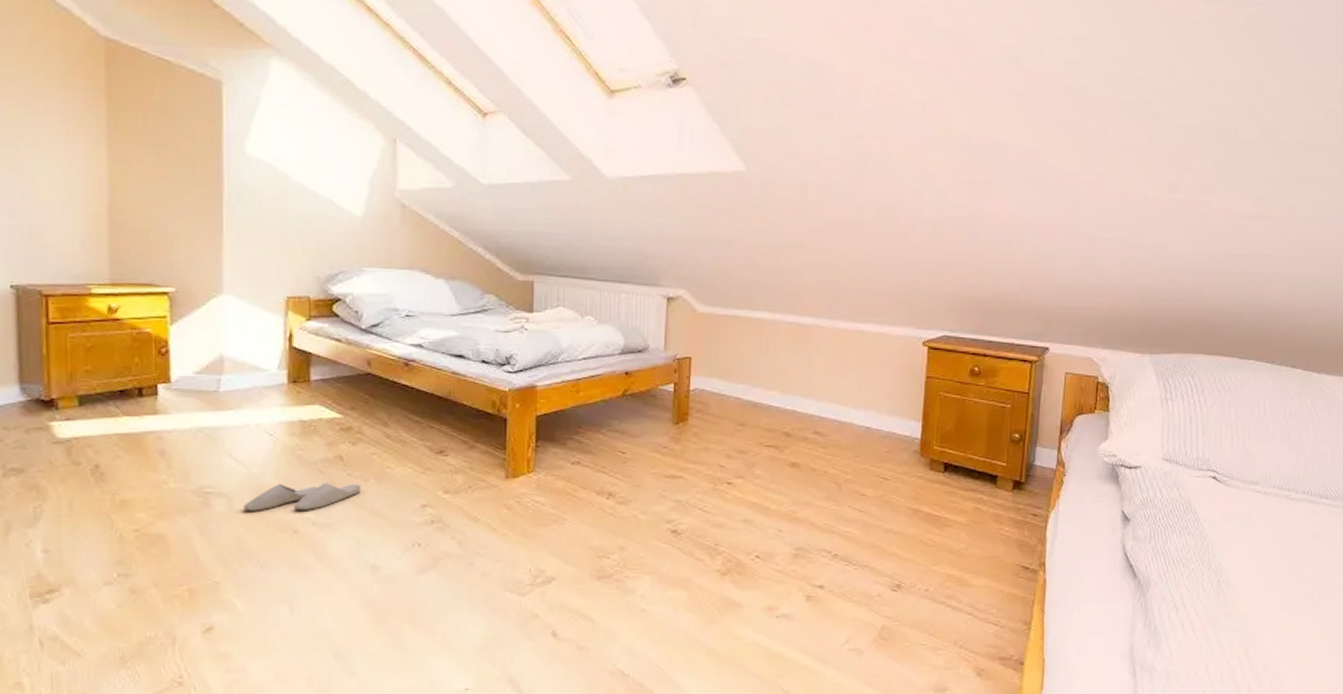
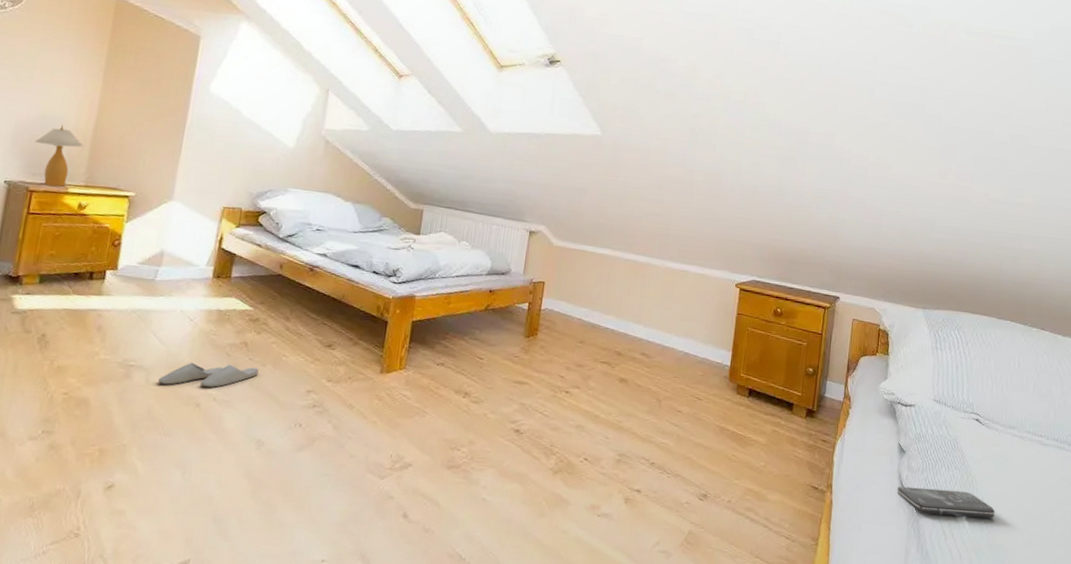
table lamp: none [37,210,100,288] -> present [34,125,84,187]
mobile phone: none [1120,558,1234,586] -> present [897,486,995,519]

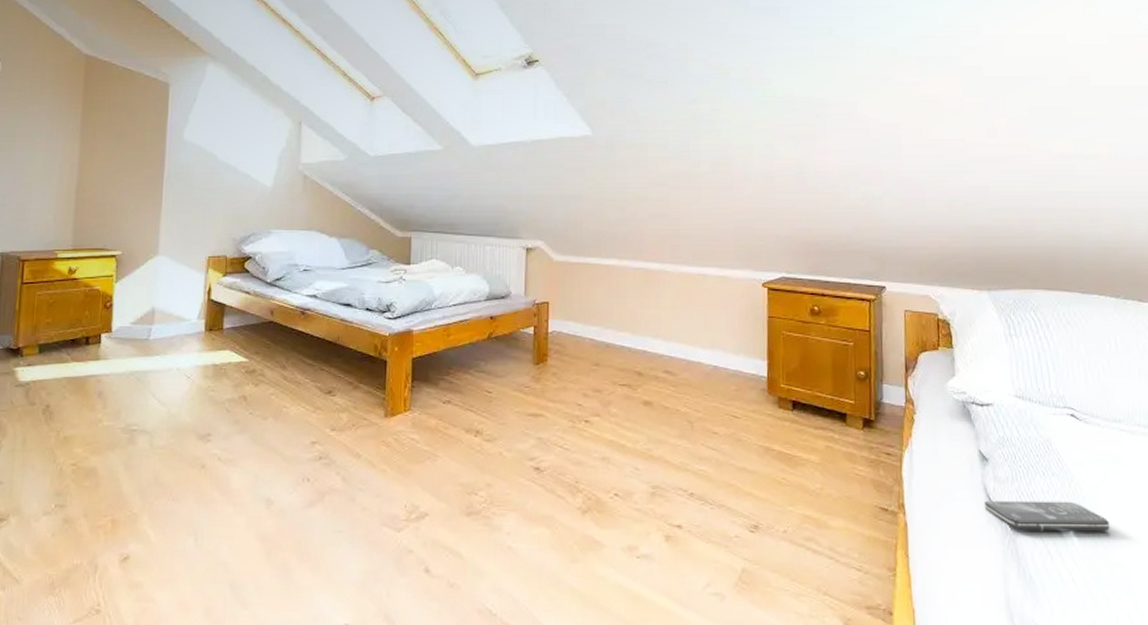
table lamp: present [34,125,84,187] -> none [22,190,68,254]
slippers: present [158,362,259,388] -> none [162,421,260,447]

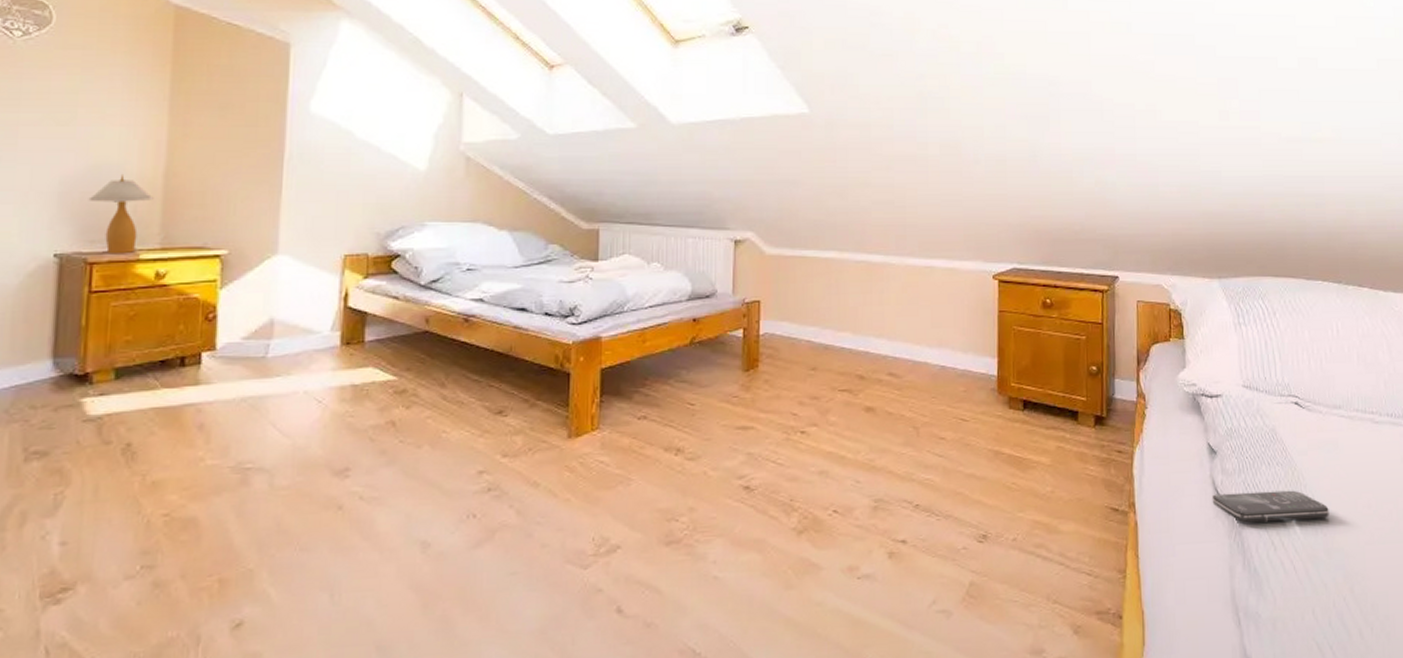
table lamp: none [22,190,68,254] -> present [88,175,154,254]

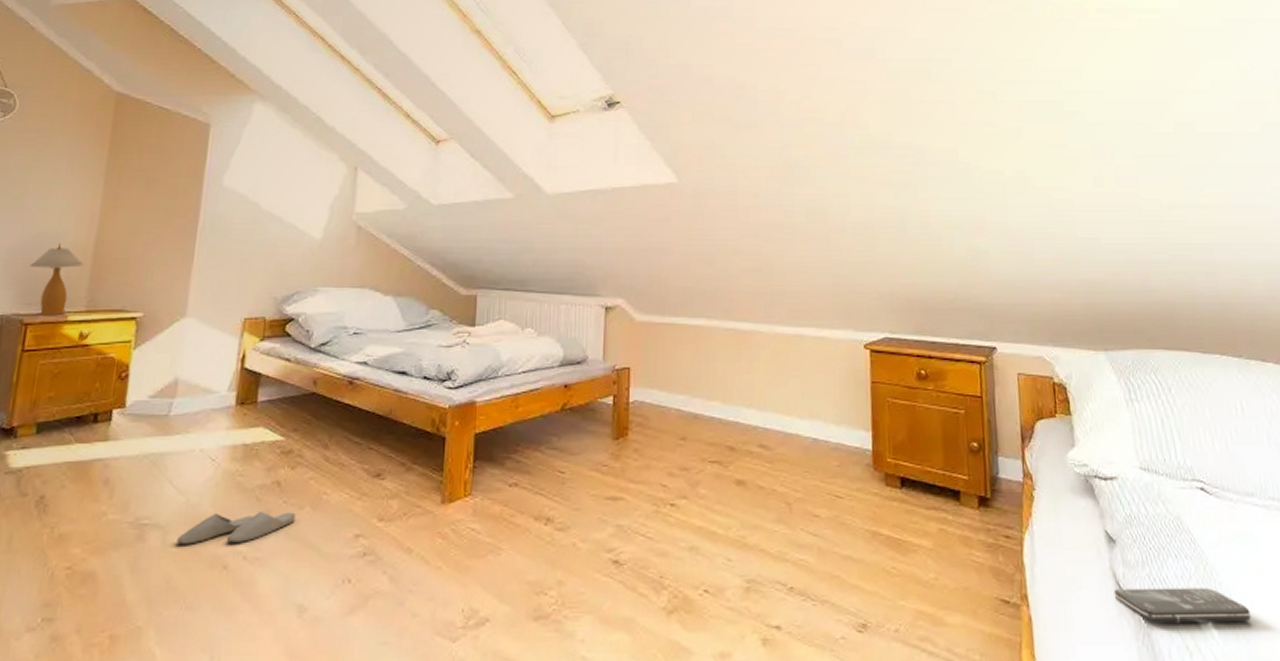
slippers: none [285,451,413,487] -> present [177,512,296,545]

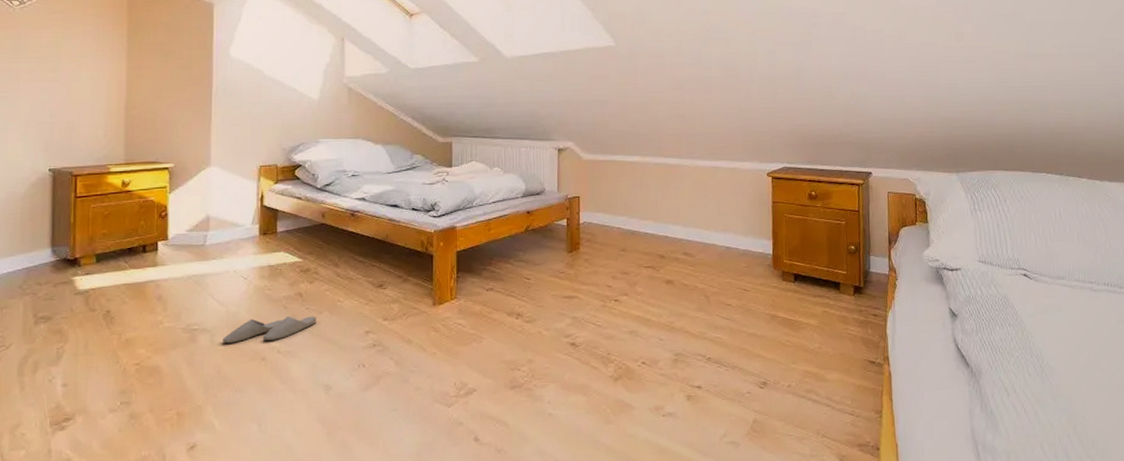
table lamp: present [29,243,84,316] -> none [71,108,118,169]
mobile phone: present [1113,587,1251,624] -> none [953,346,1055,374]

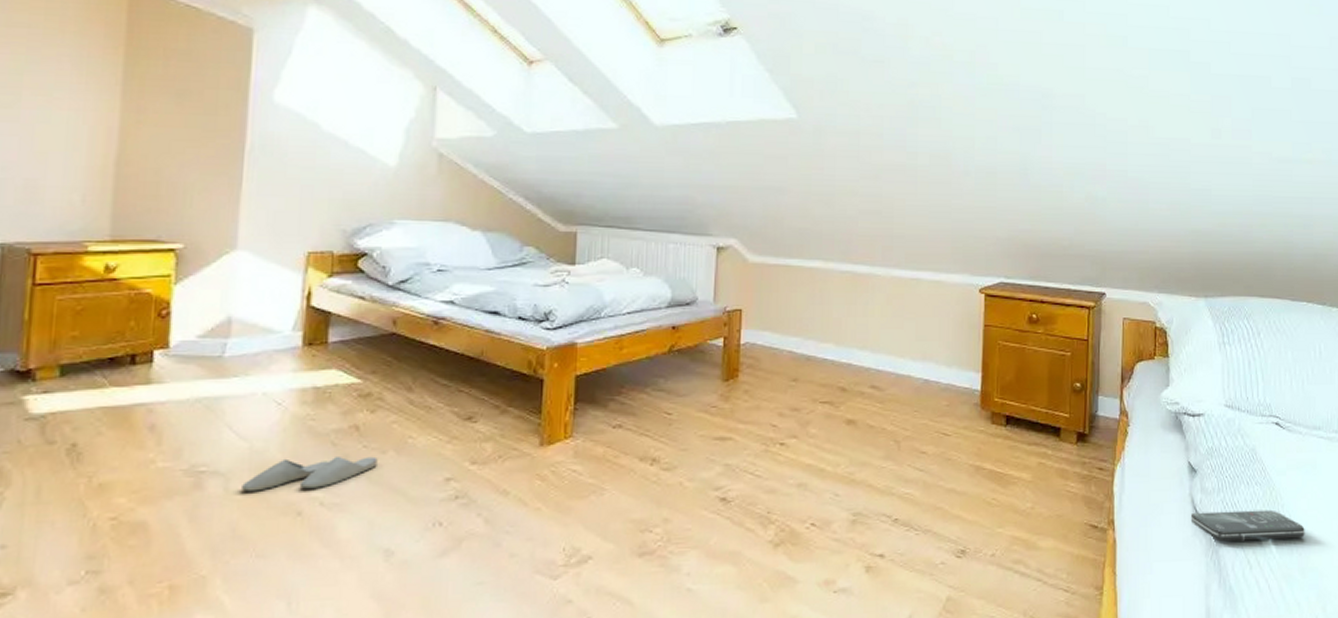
mobile phone: none [953,346,1055,374] -> present [1190,509,1305,542]

